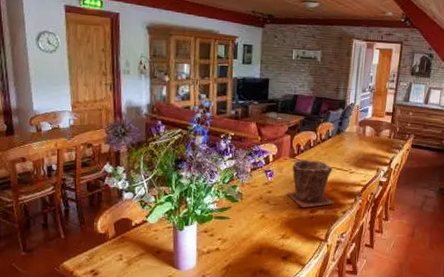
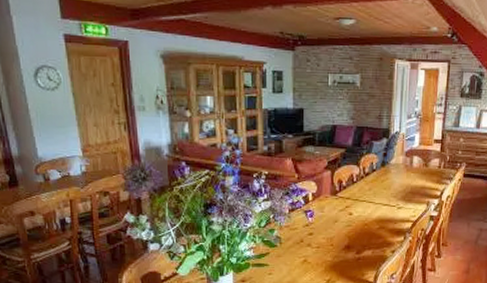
plant pot: present [287,158,334,208] -> none [330,195,382,250]

